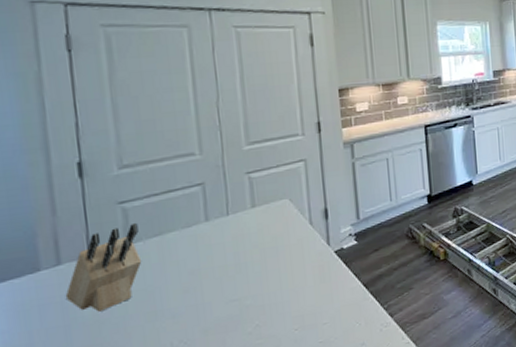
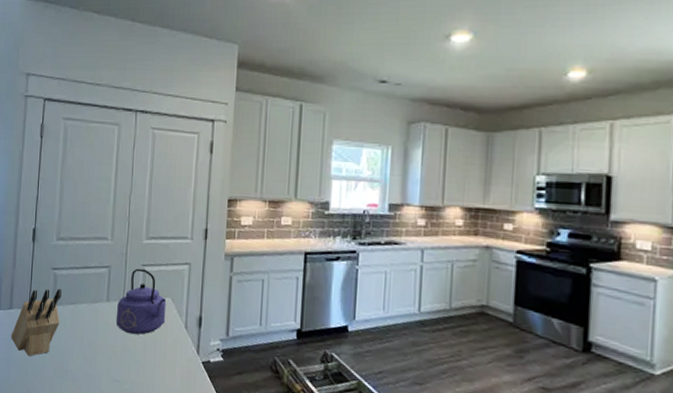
kettle: none [220,176,286,248] -> present [115,268,167,335]

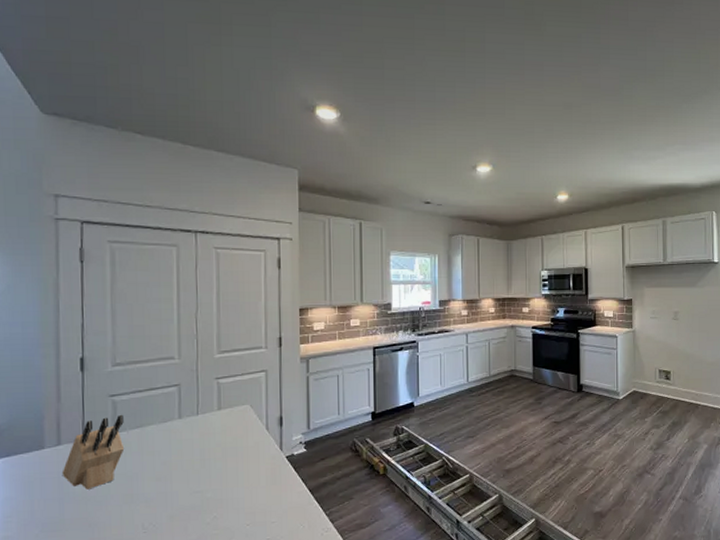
kettle: present [115,268,167,335] -> none [190,382,245,446]

